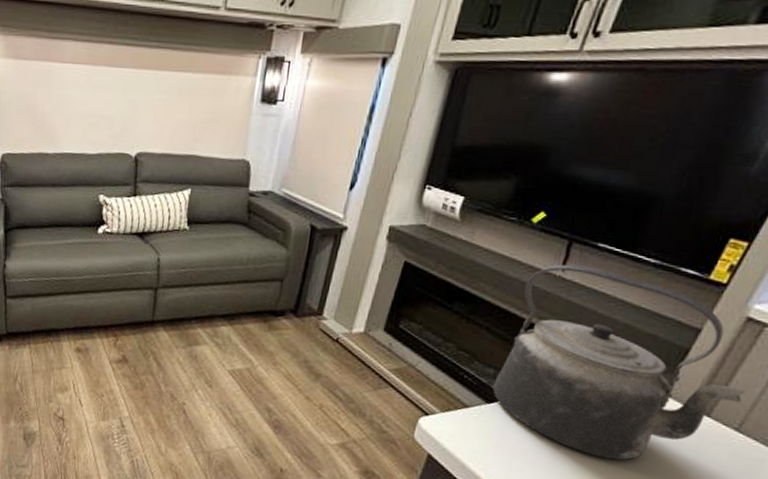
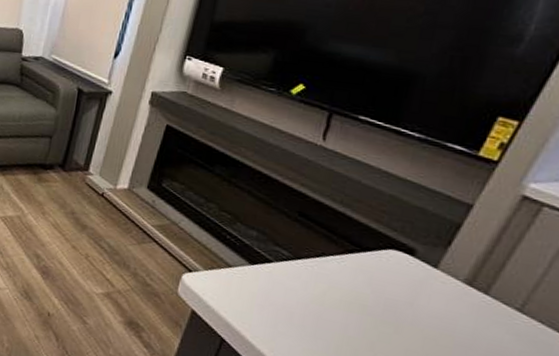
kettle: present [492,264,746,460] -> none [256,134,527,333]

